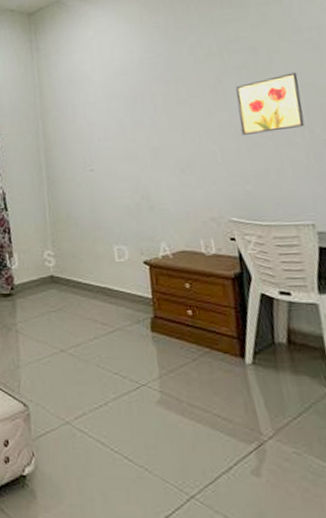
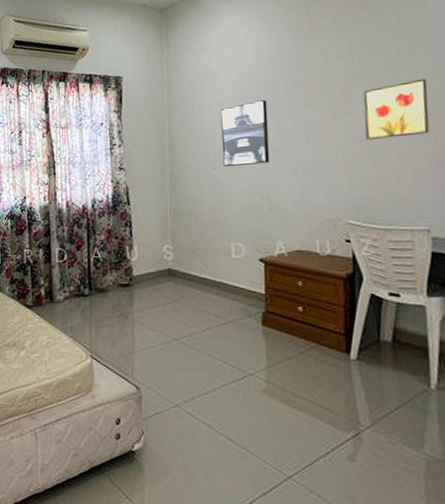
wall art: none [94,99,147,168] -> present [220,100,270,166]

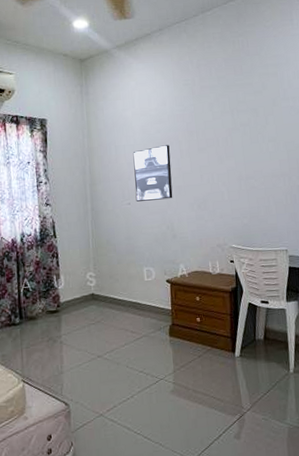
wall art: present [362,78,430,140] -> none [240,132,286,179]

